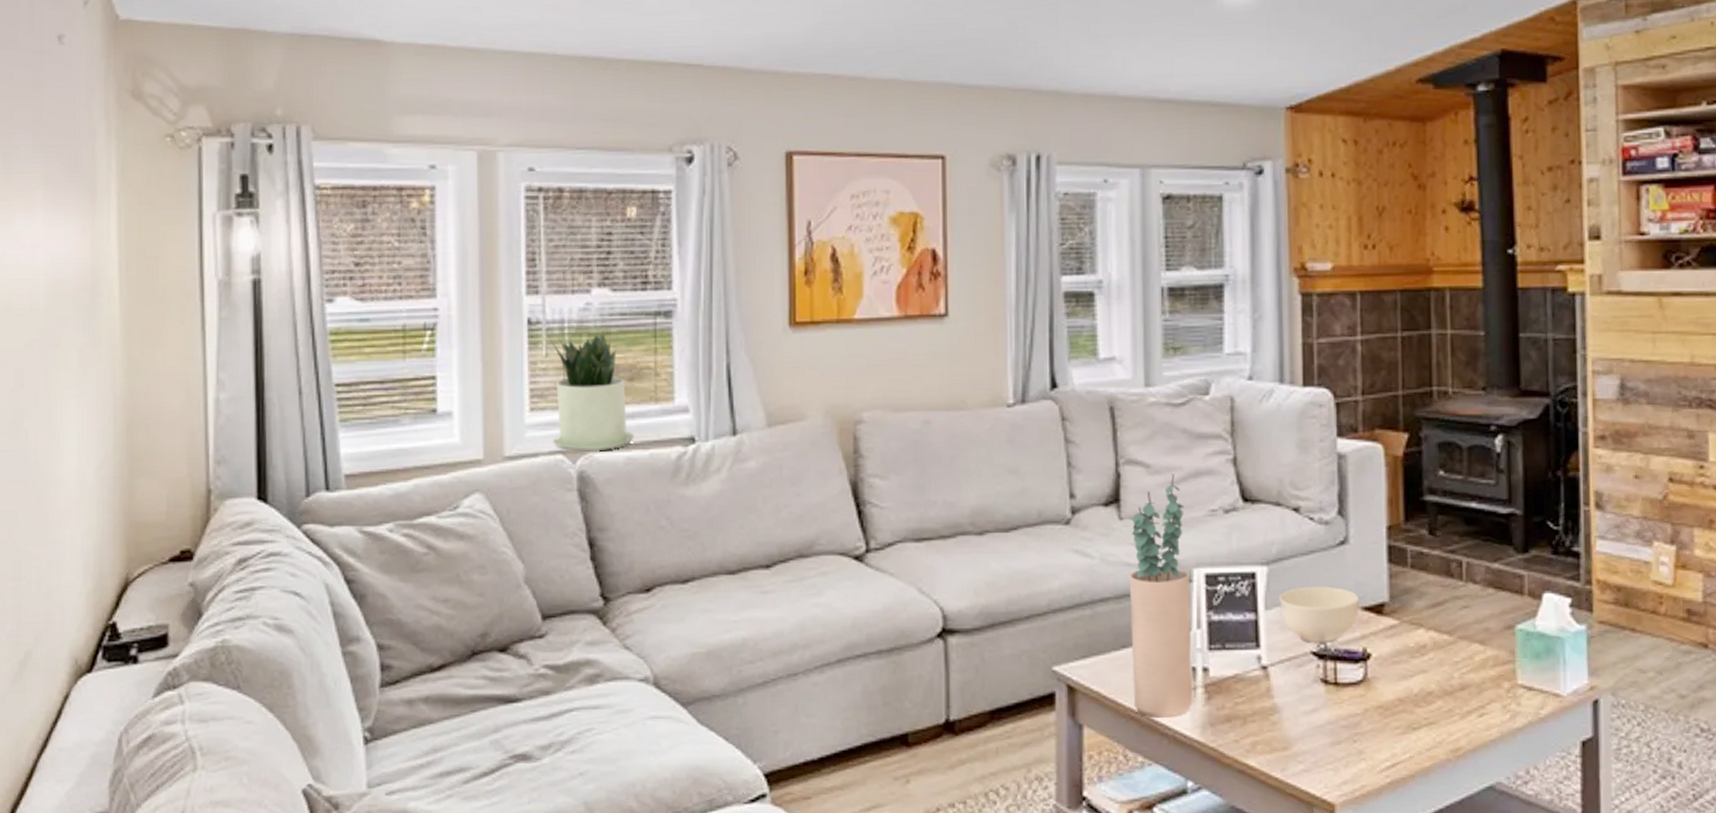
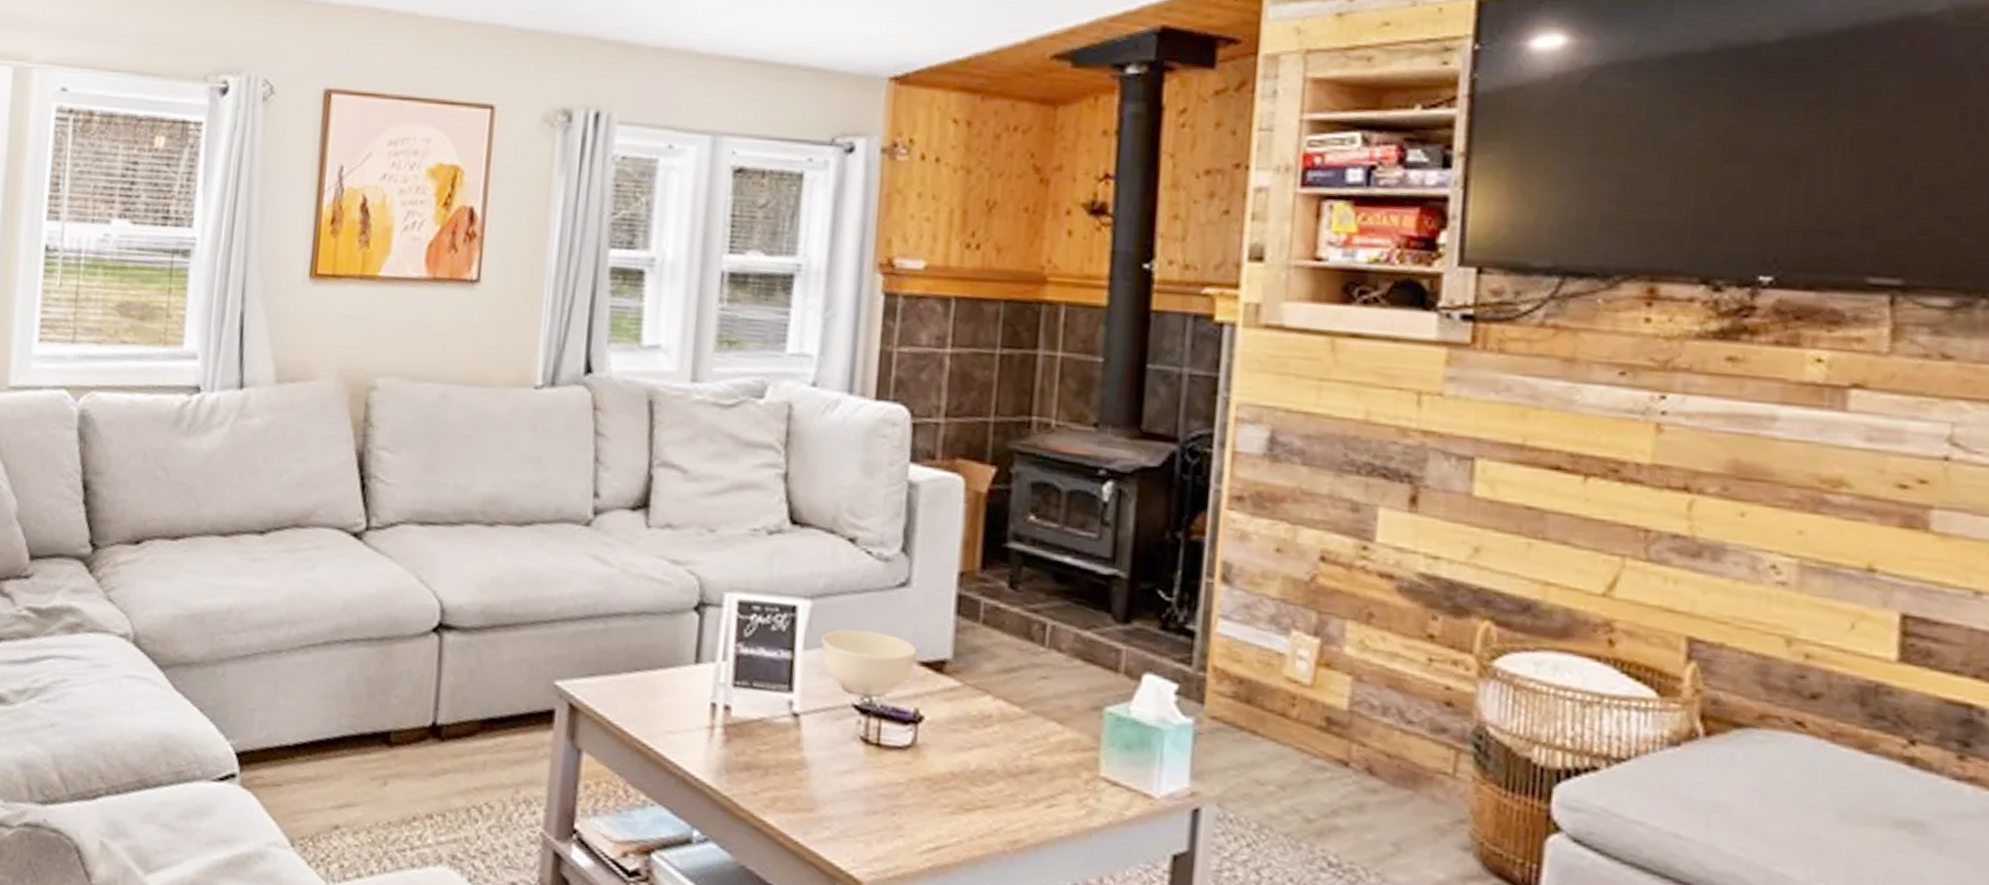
planter: present [550,331,635,452] -> none [58,264,140,391]
vase: present [1129,474,1193,718] -> none [641,483,722,756]

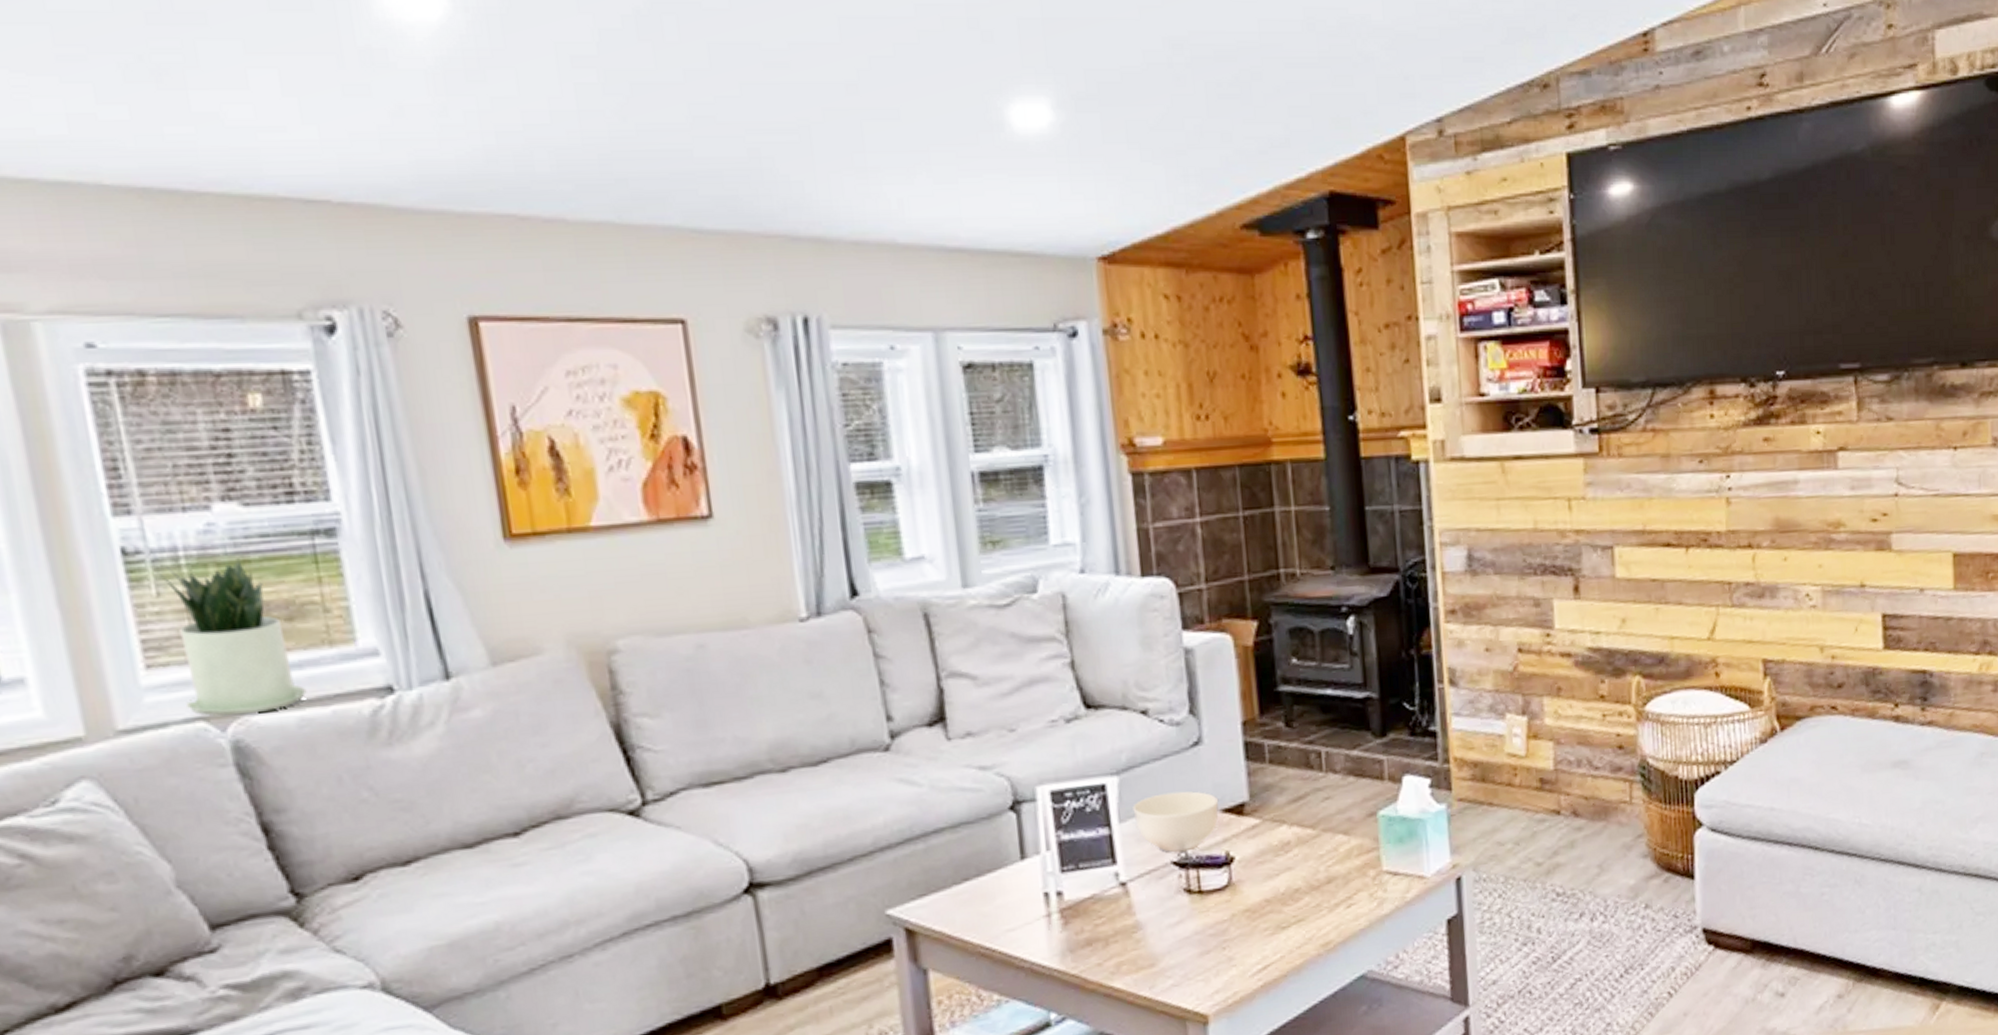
planter: none [58,264,140,391] -> present [160,558,307,716]

